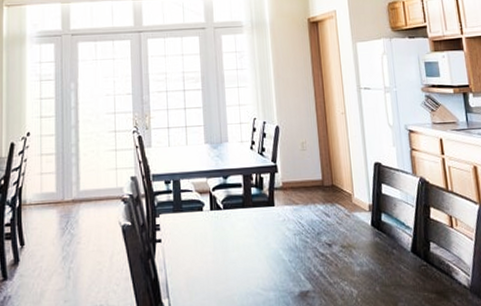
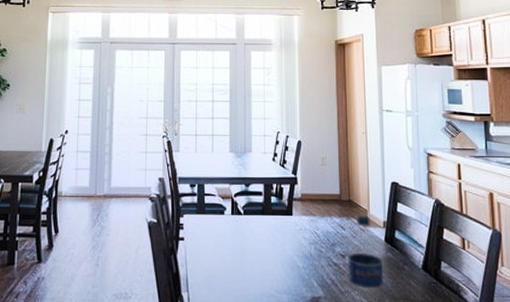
water bottle: none [335,199,373,278] -> present [347,215,383,289]

